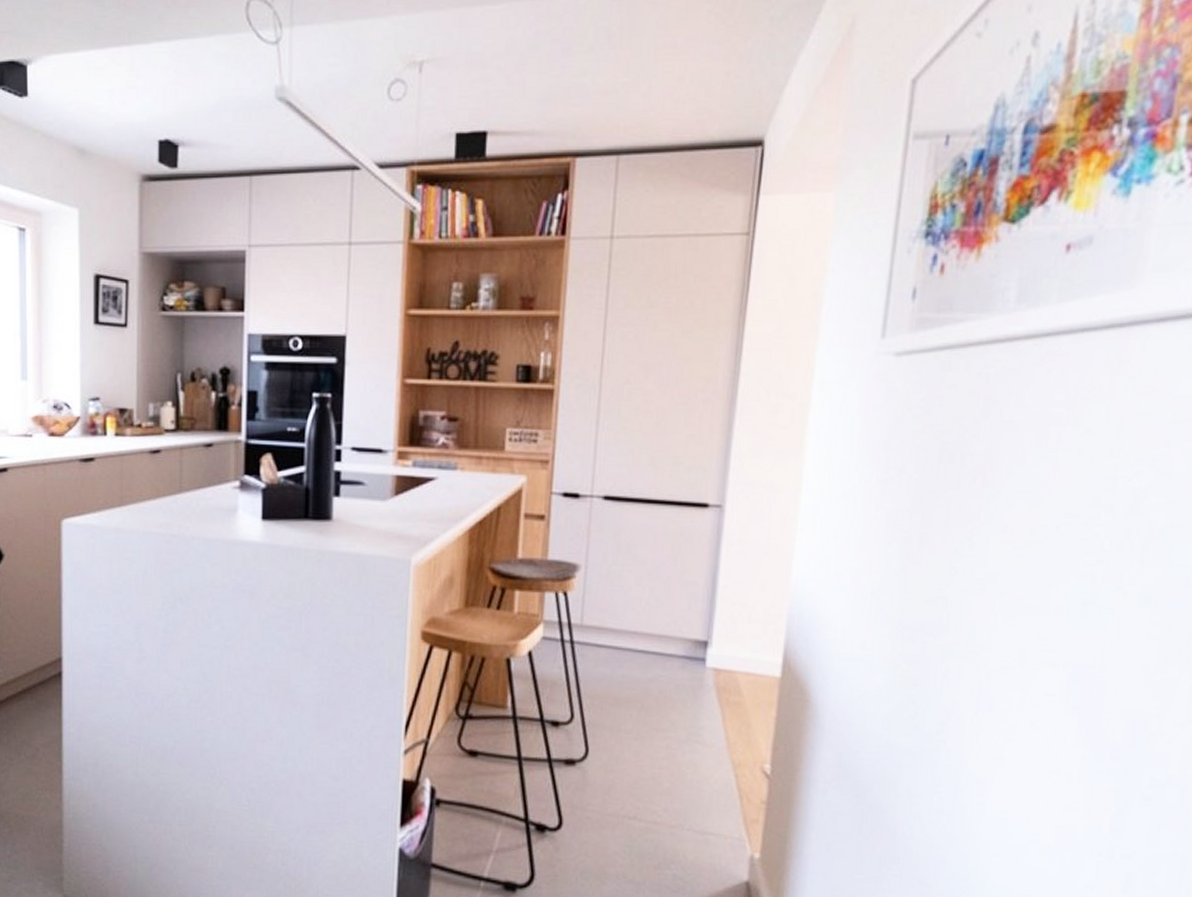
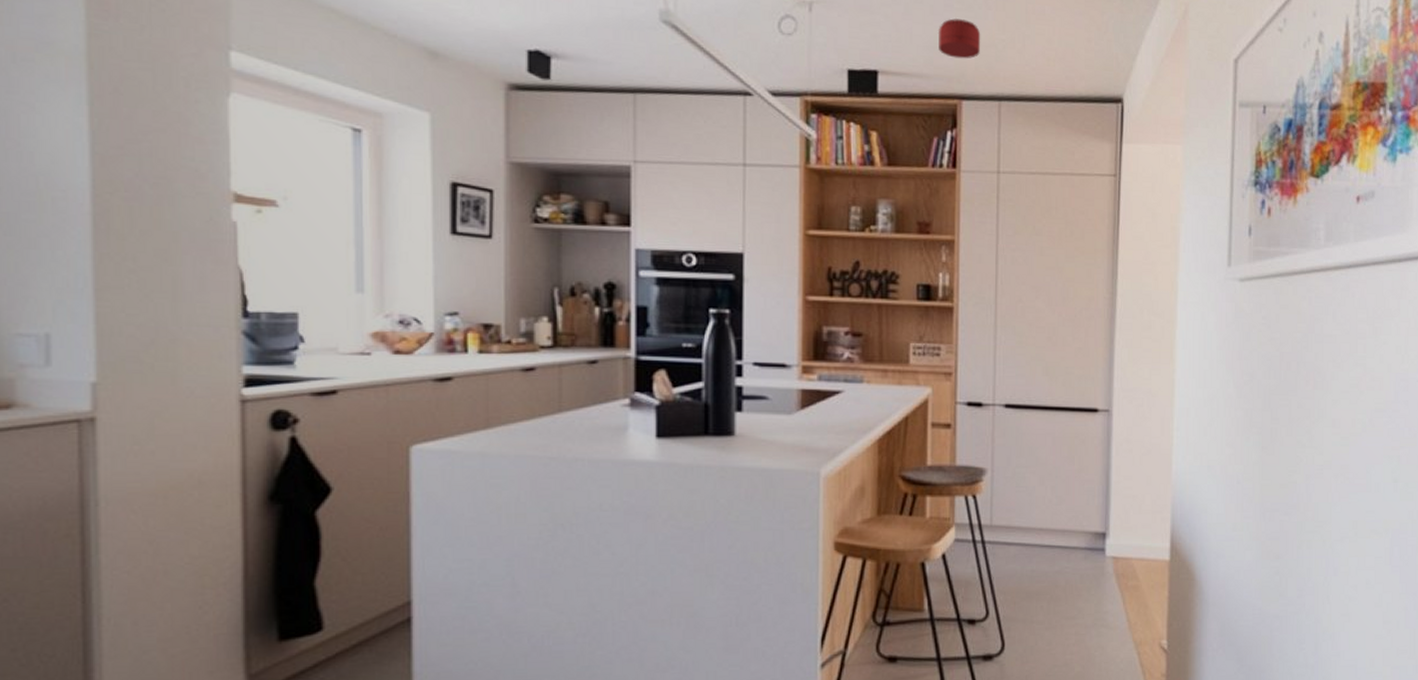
smoke detector: none [553,64,601,110] -> present [937,18,981,59]

